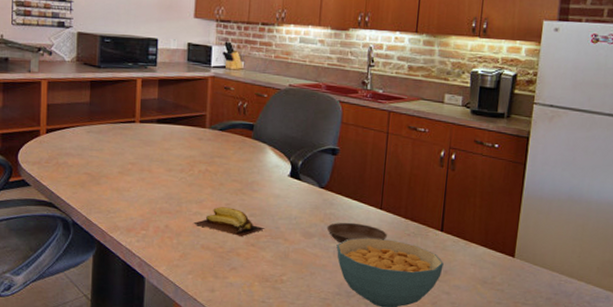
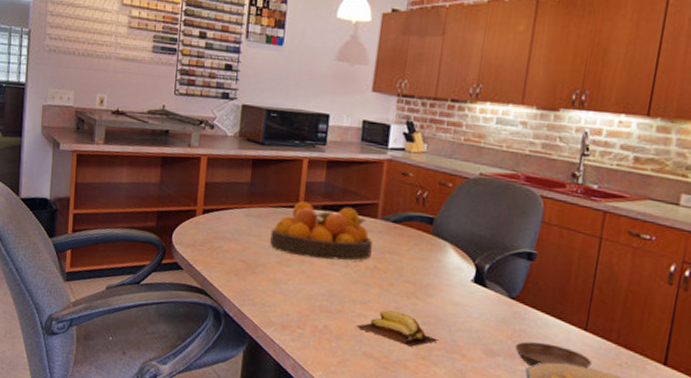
fruit bowl: none [111,117,203,167] -> present [270,201,373,261]

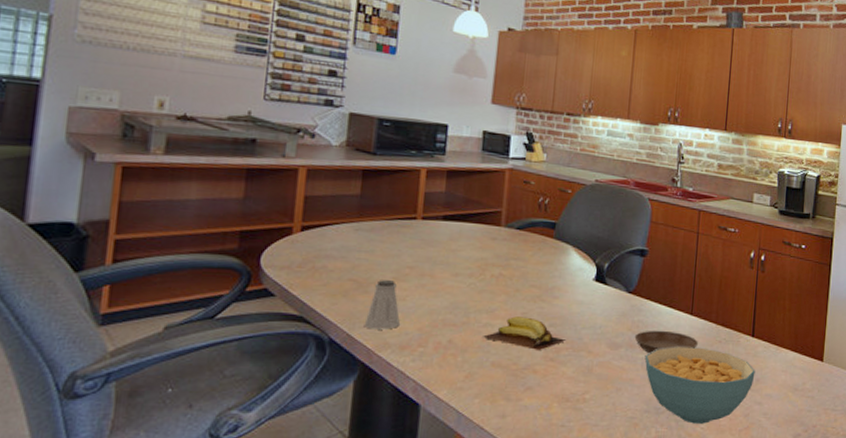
saltshaker: none [252,263,283,309] -> present [364,280,401,330]
fruit bowl: present [270,201,373,261] -> none [385,212,497,272]

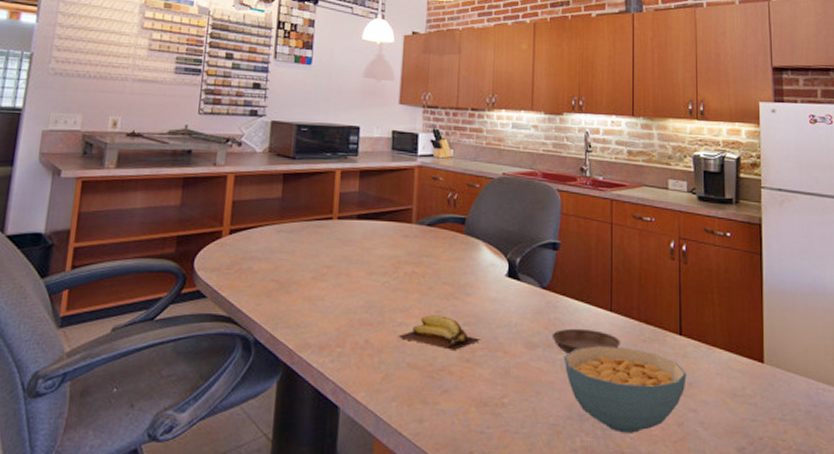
saltshaker: present [364,280,401,330] -> none [285,280,320,330]

